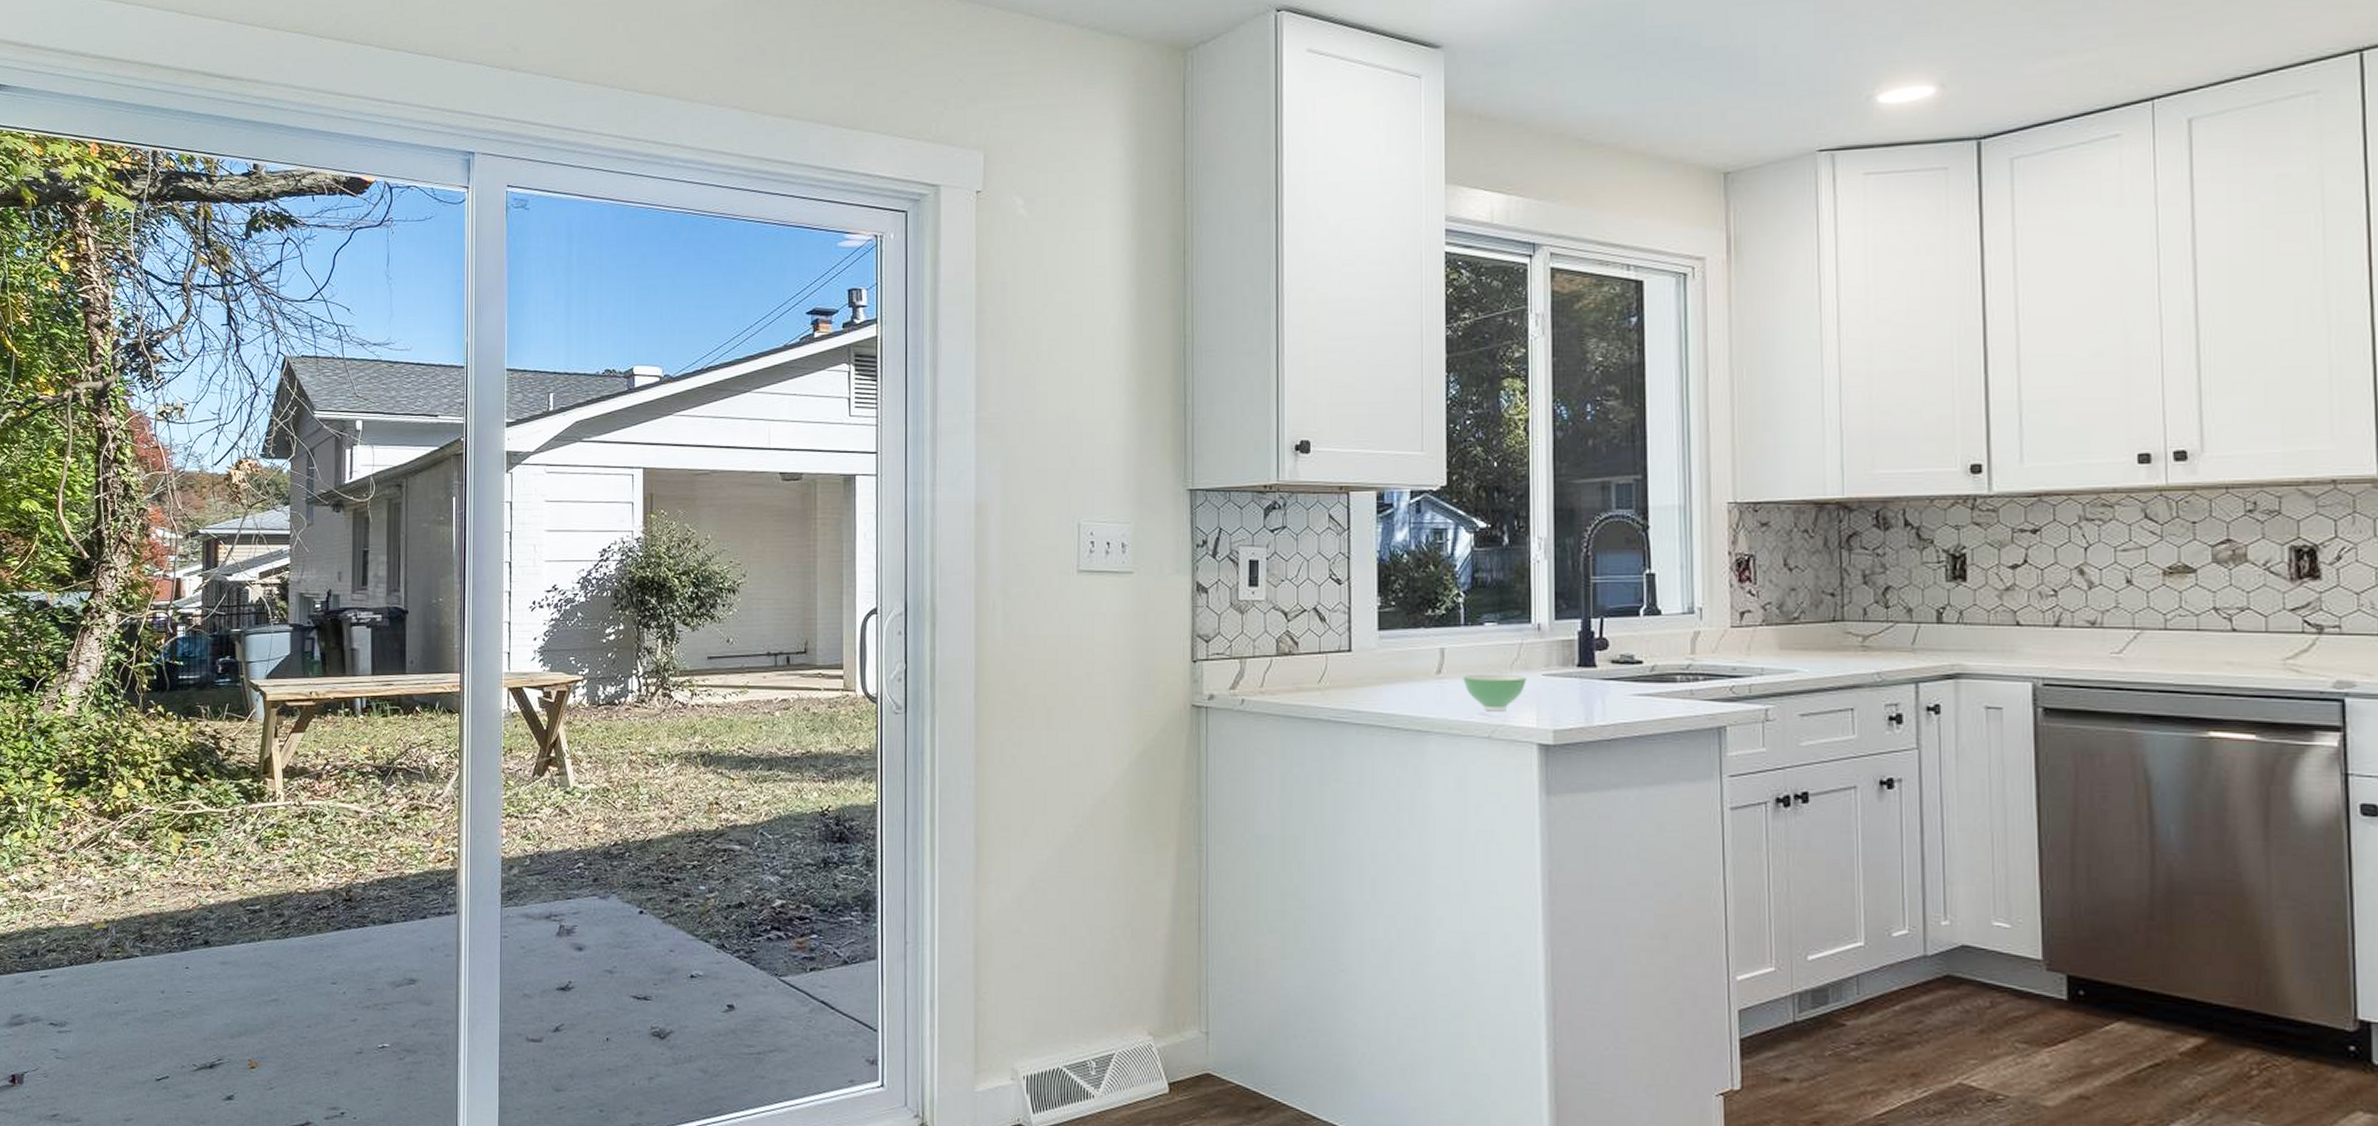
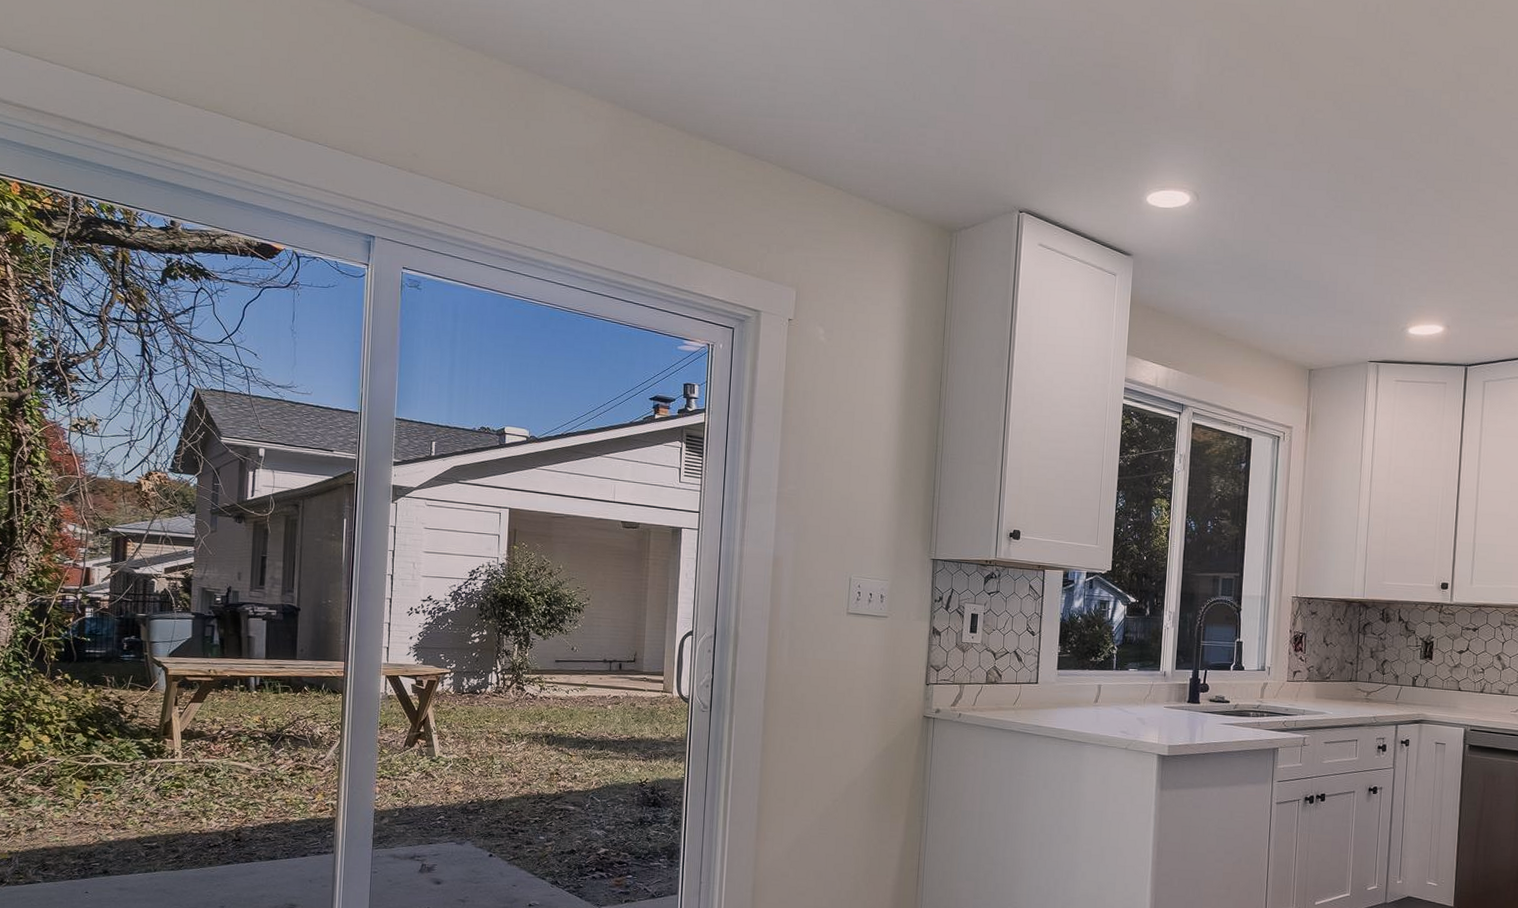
bowl: present [1463,673,1526,712] -> none [1111,704,1154,731]

